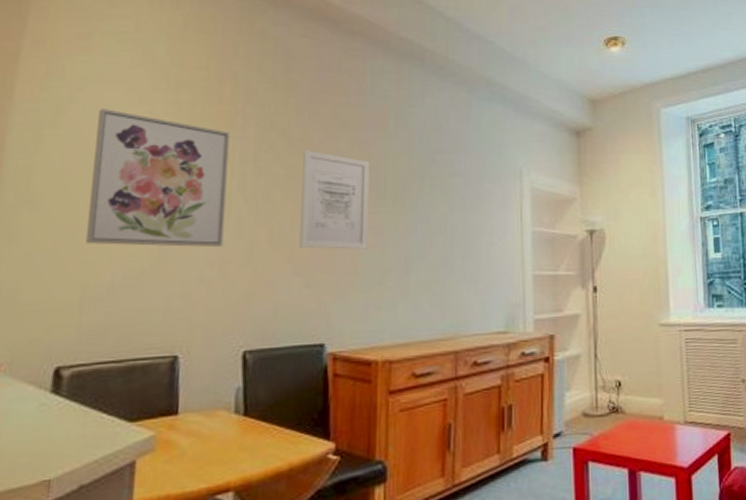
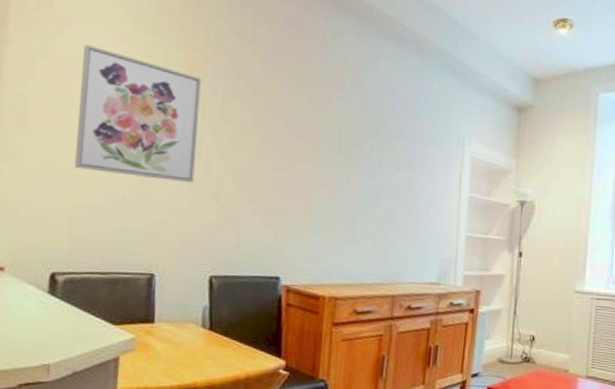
wall art: present [299,150,369,250] -> none [261,102,326,198]

